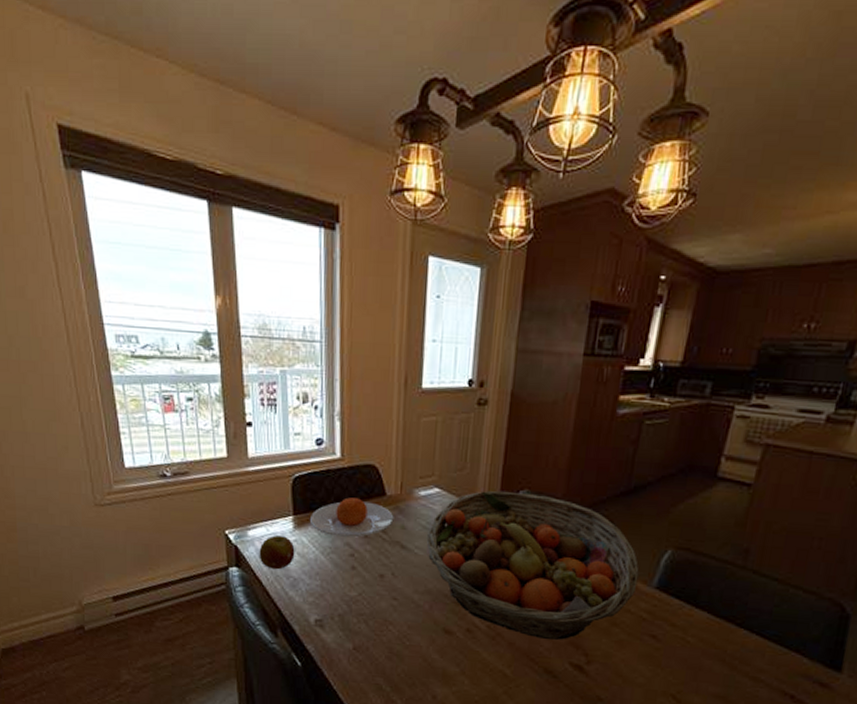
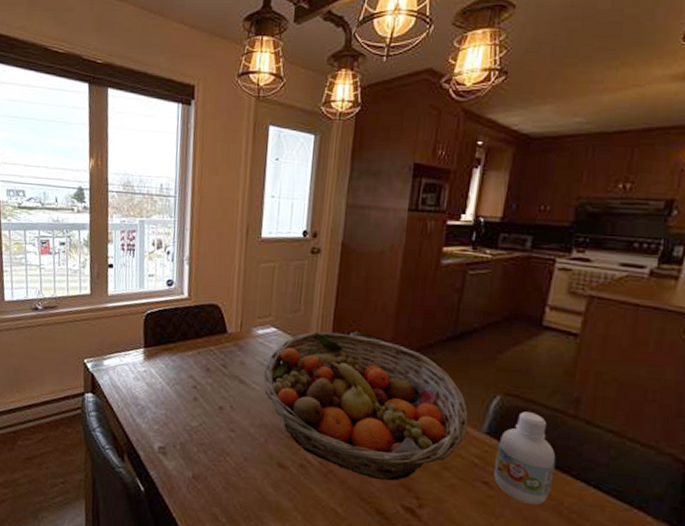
fruit: present [259,535,295,570] -> none [112,365,144,398]
plate: present [310,497,394,538] -> none [159,333,234,371]
bottle: none [661,564,723,654] -> present [493,411,556,505]

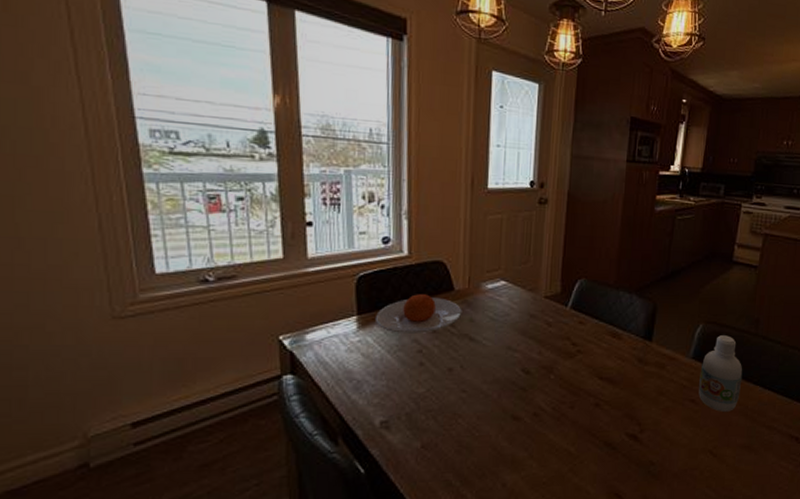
plate: none [159,333,234,371] -> present [376,294,462,334]
fruit basket: present [263,331,469,481] -> none [494,280,679,415]

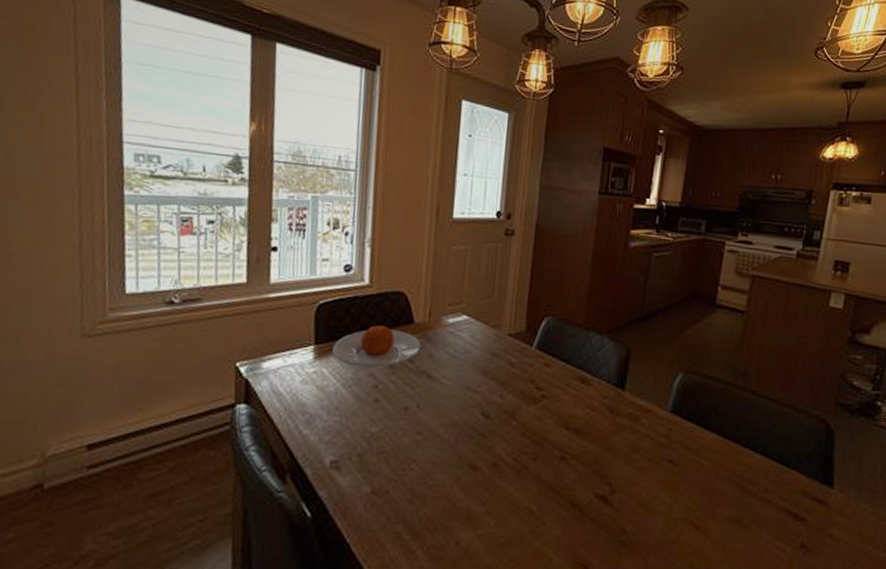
bottle: present [698,335,743,412] -> none [677,387,729,477]

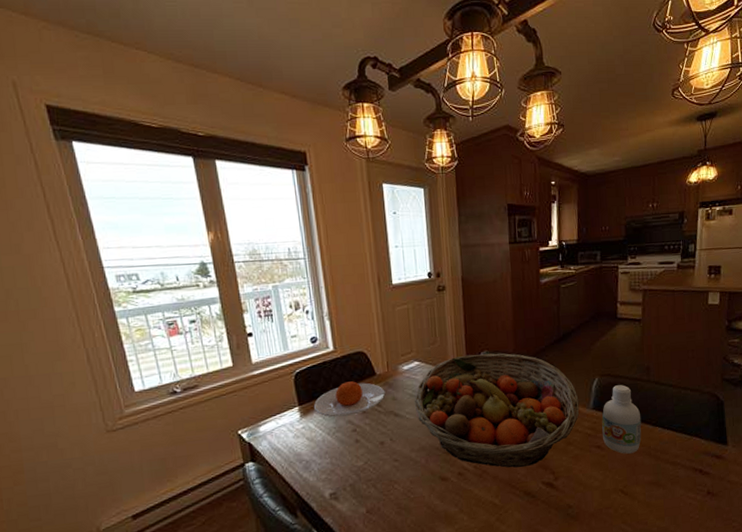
fruit basket: none [453,318,655,471] -> present [414,353,580,468]
bottle: none [677,387,729,477] -> present [601,385,642,454]

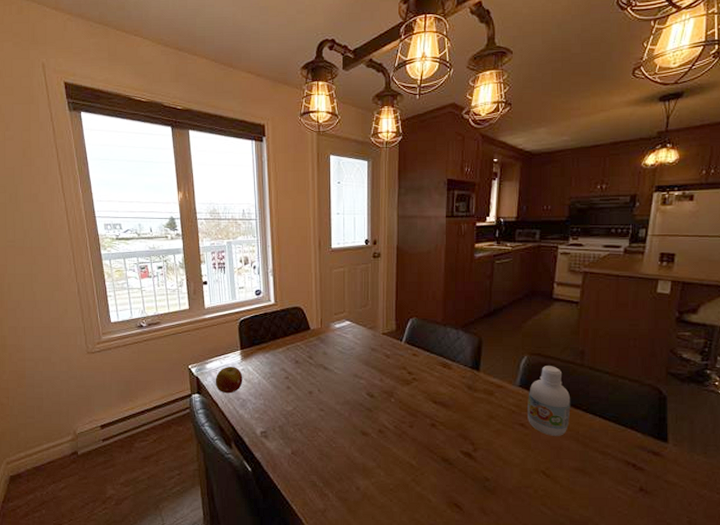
fruit: none [271,426,305,458] -> present [215,367,243,394]
plate: present [314,381,386,417] -> none [254,333,317,364]
fruit basket: present [414,353,580,468] -> none [342,320,505,434]

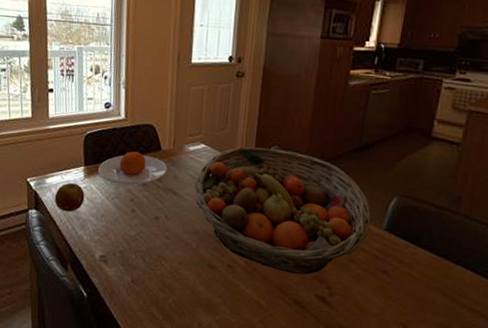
plate: none [254,333,317,364] -> present [98,151,168,185]
fruit basket: none [342,320,505,434] -> present [194,147,371,275]
bottle: present [526,366,571,436] -> none [391,210,442,288]

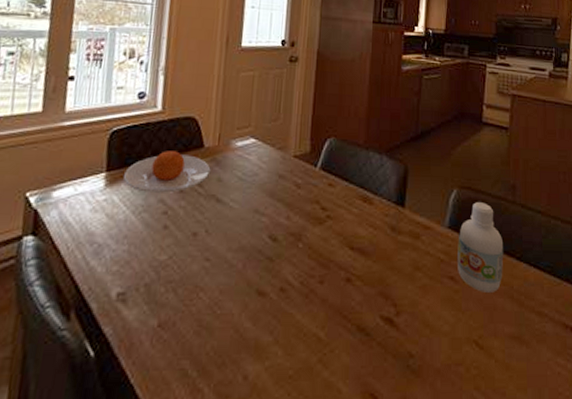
fruit: present [54,183,85,212] -> none [61,195,104,236]
fruit basket: present [194,147,371,275] -> none [241,139,433,292]
bottle: none [391,210,442,288] -> present [456,202,504,292]

